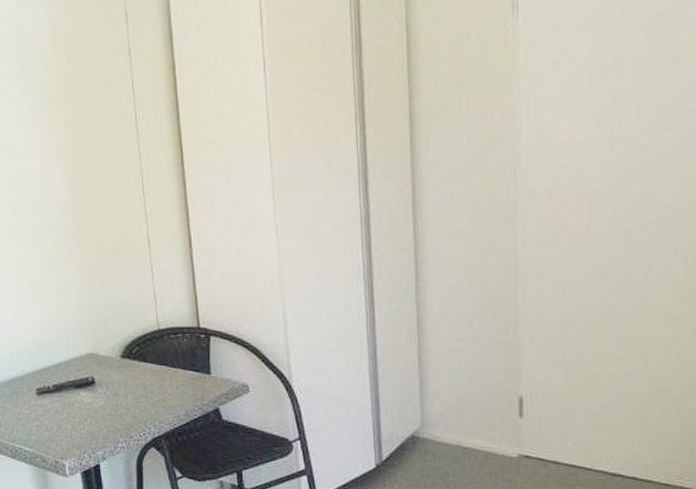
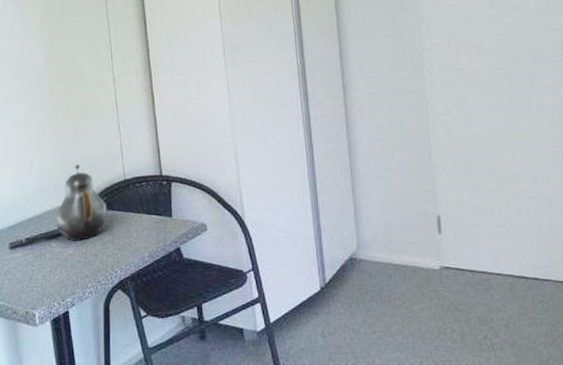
teapot: none [85,308,140,392] -> present [56,164,108,241]

